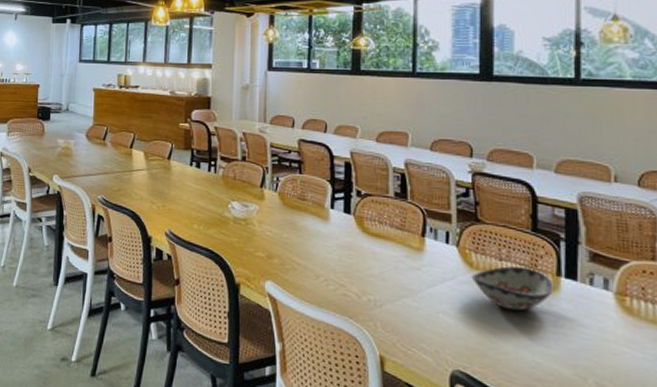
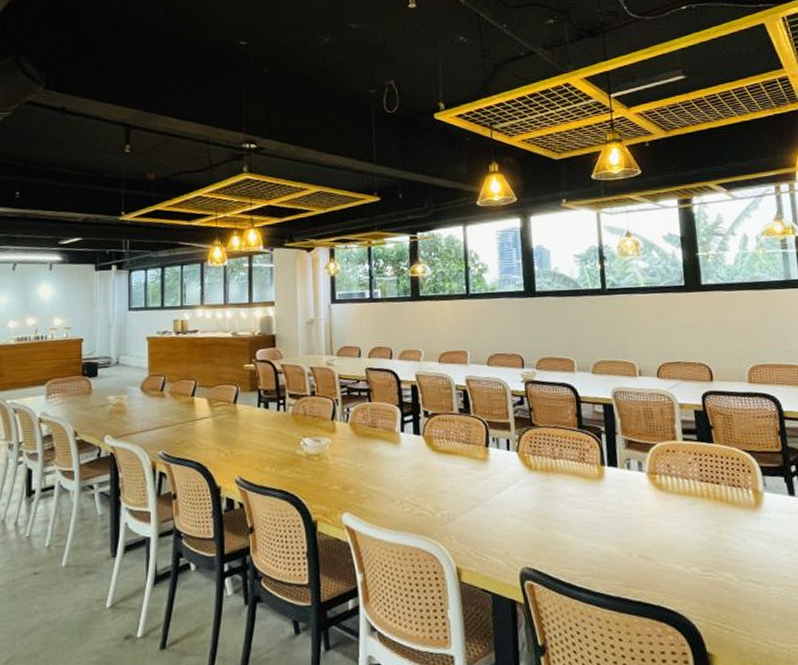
decorative bowl: present [471,266,555,311] -> none [531,462,600,503]

